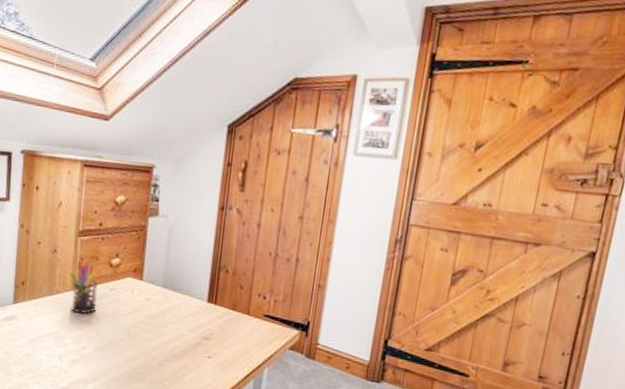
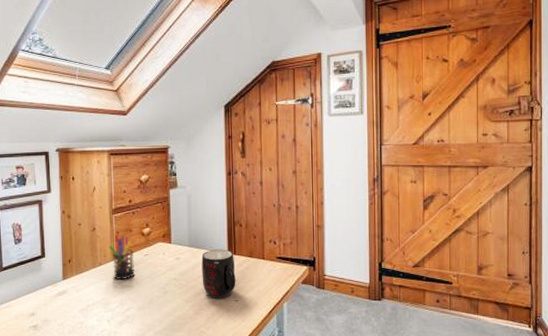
mug: none [172,294,214,353] -> present [201,249,236,298]

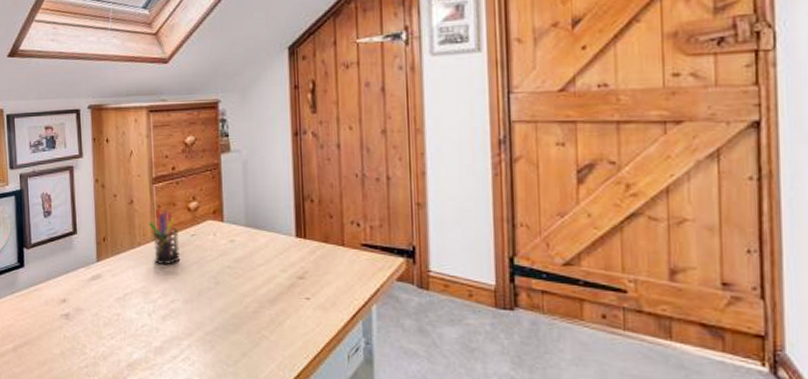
mug: present [201,249,236,298] -> none [262,231,307,295]

